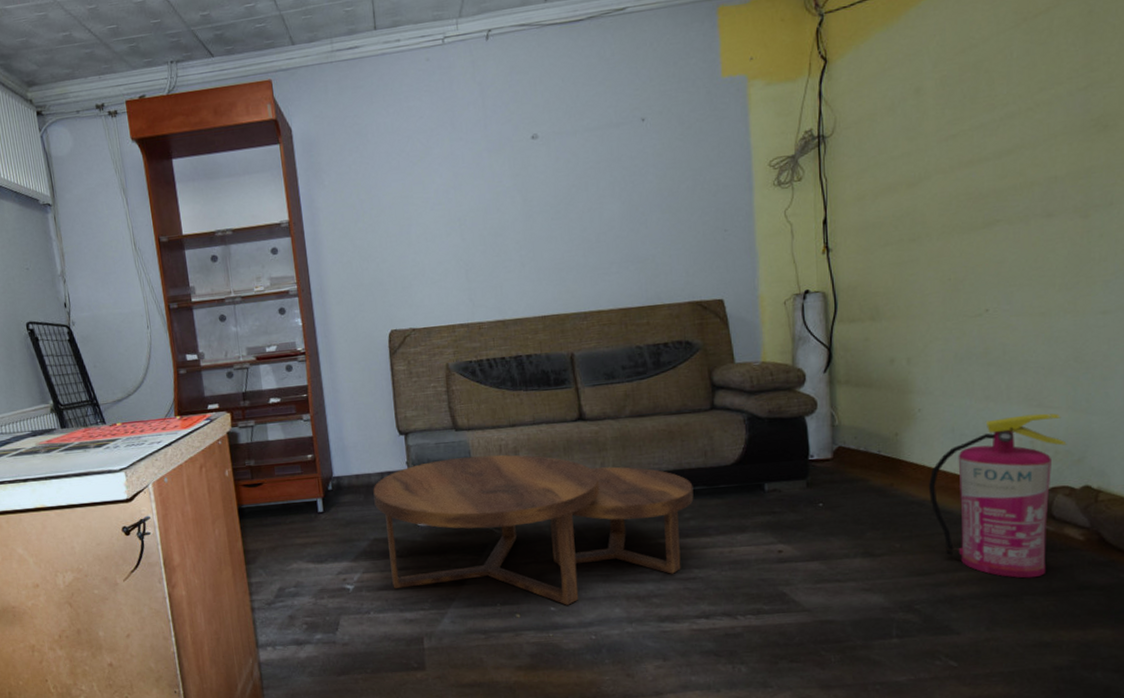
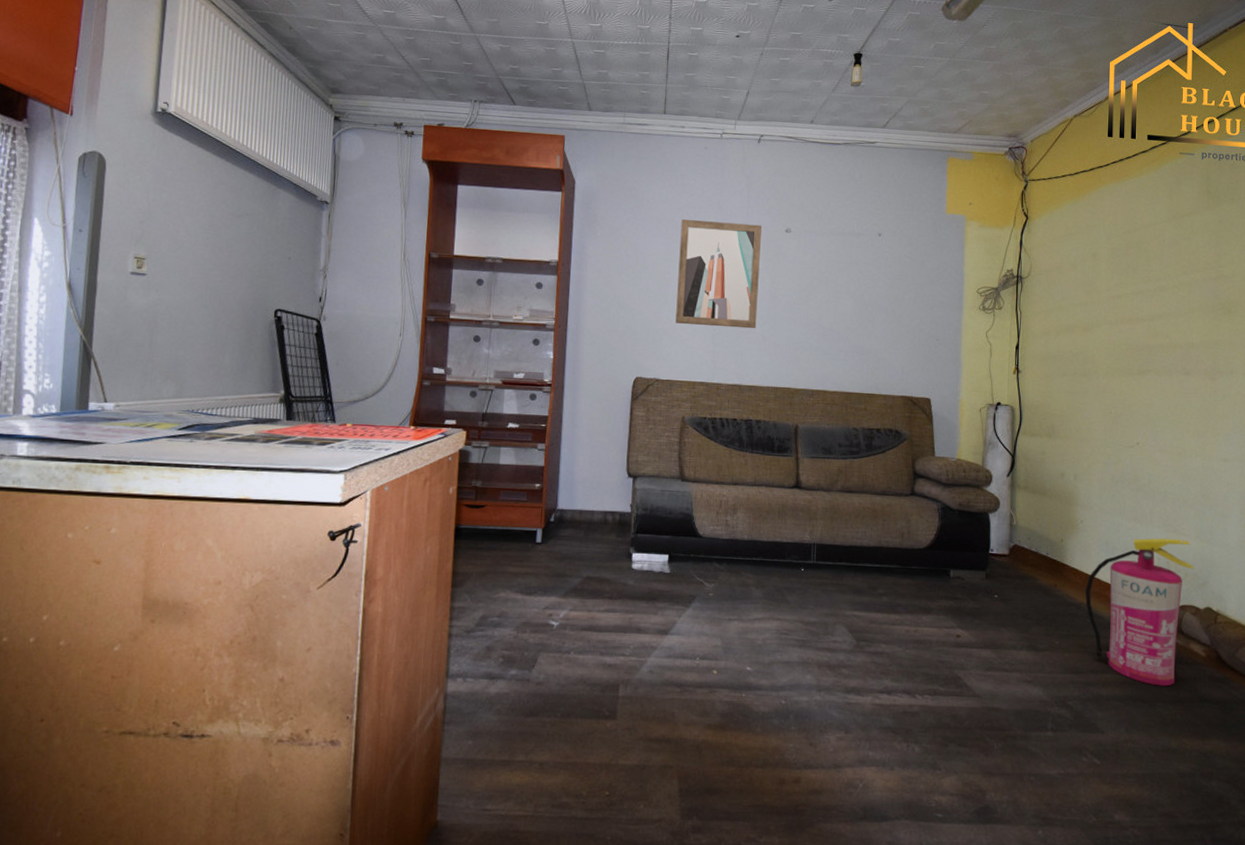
coffee table: present [373,454,694,605] -> none [593,507,889,667]
wall art: none [412,136,513,265] -> present [675,219,762,329]

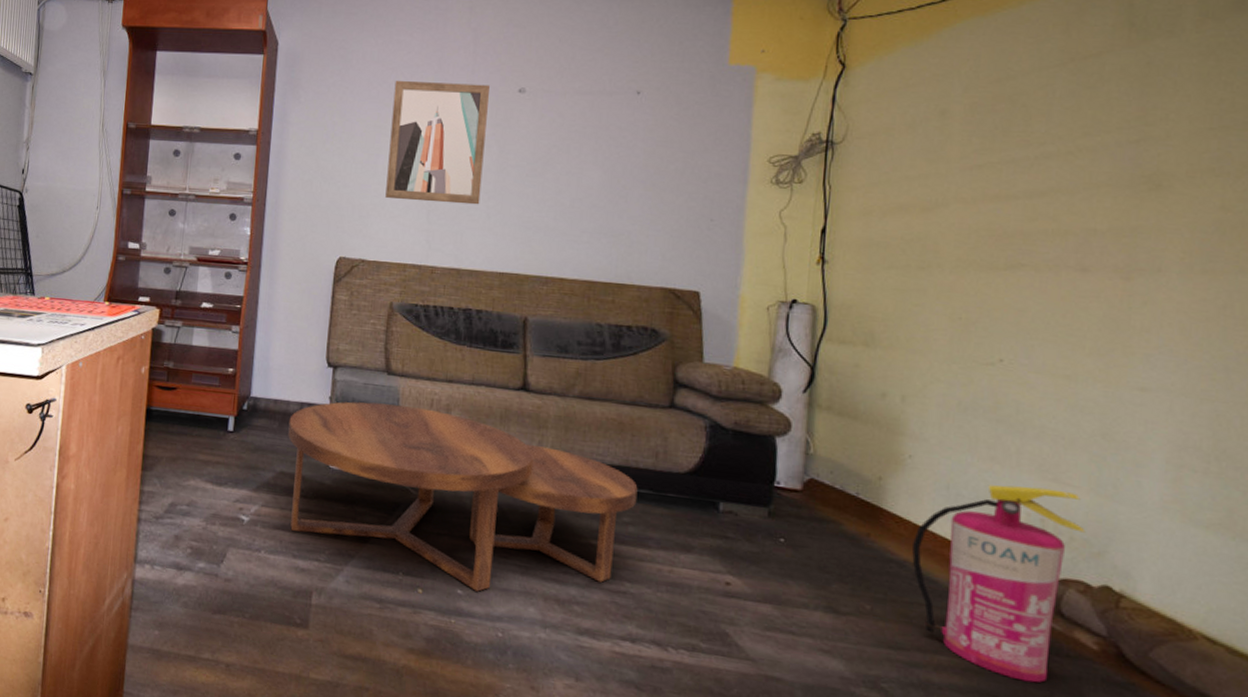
coffee table: none [593,507,889,667] -> present [288,401,638,592]

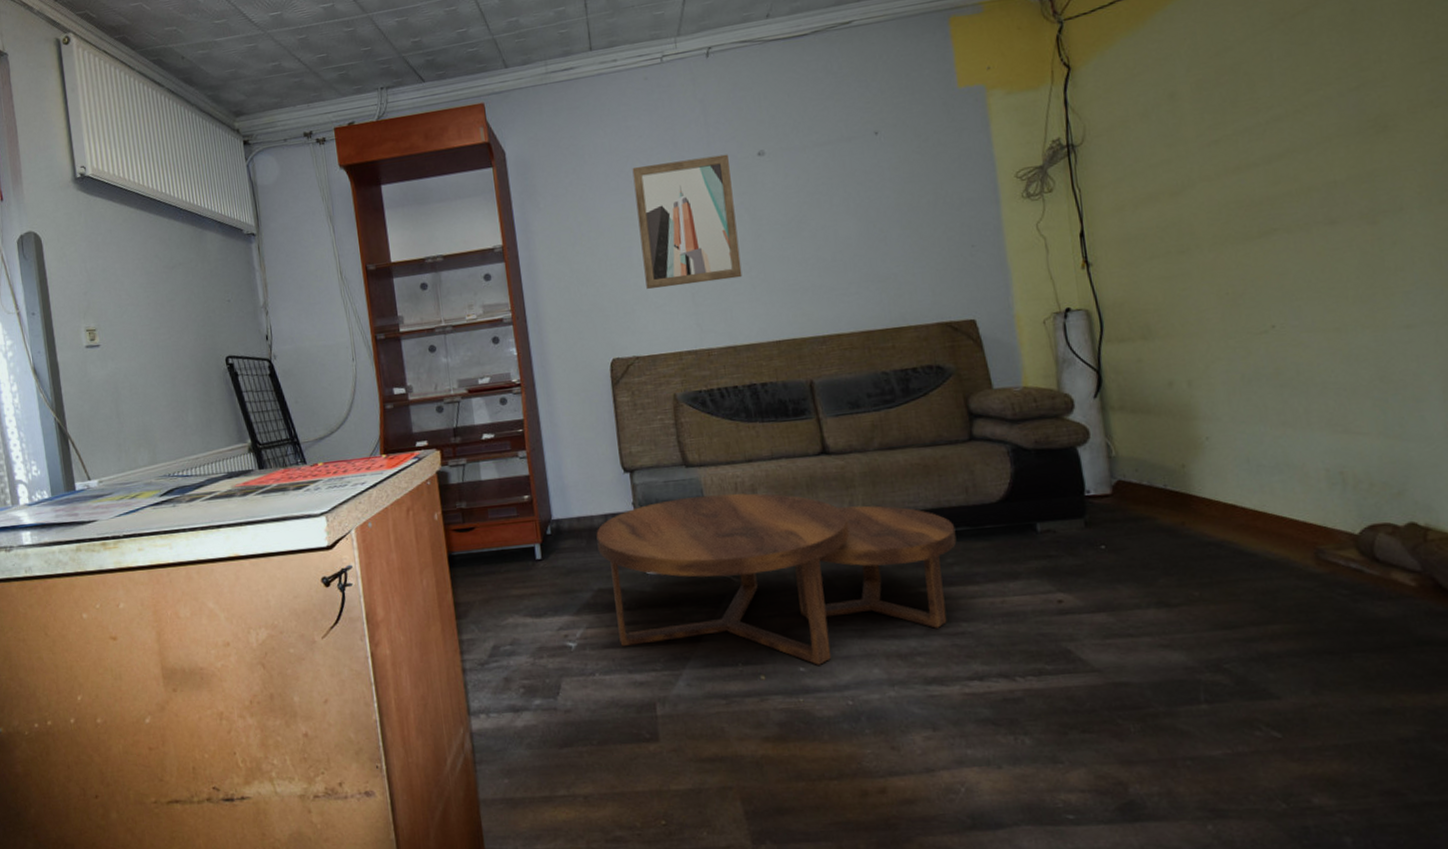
fire extinguisher: present [912,485,1086,683] -> none [1226,440,1383,632]

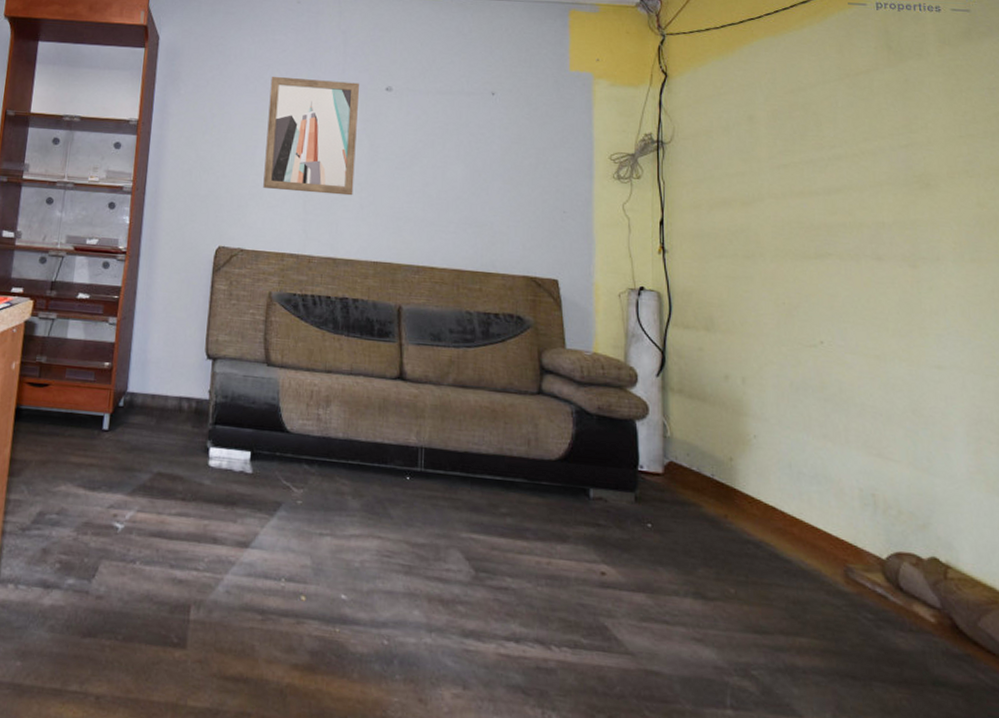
coffee table: present [596,493,957,665] -> none [166,395,513,596]

